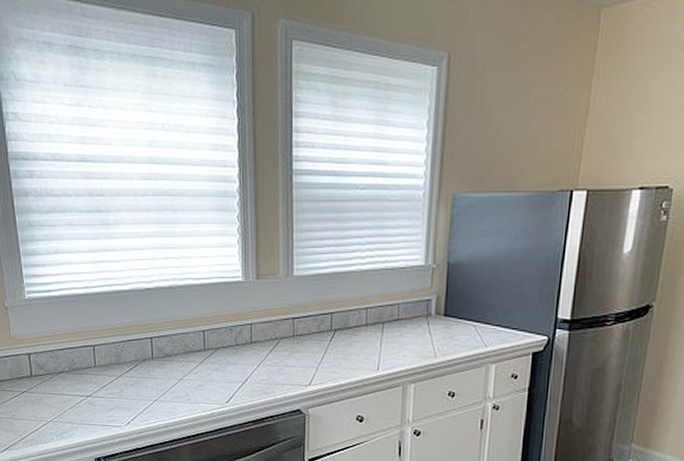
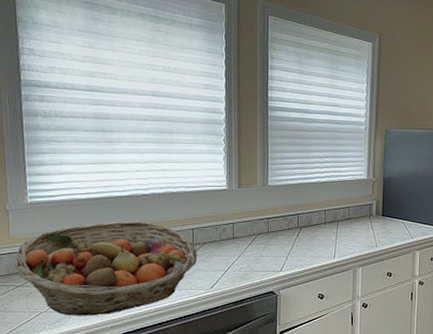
fruit basket: none [18,320,209,429] -> present [15,221,197,316]

